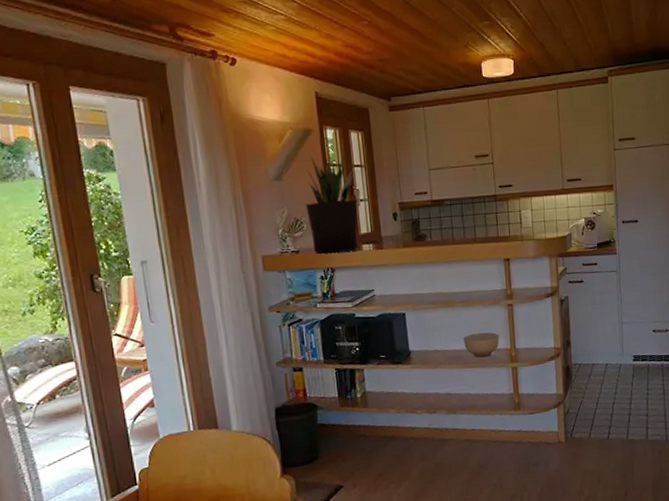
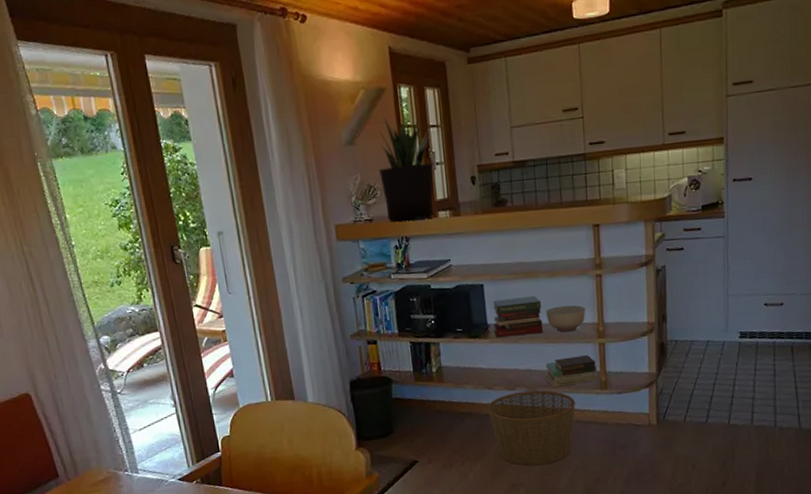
basket: none [410,412,493,486] -> present [487,390,576,466]
books: none [414,324,461,364] -> present [493,296,543,338]
books: none [462,378,510,410] -> present [544,355,596,388]

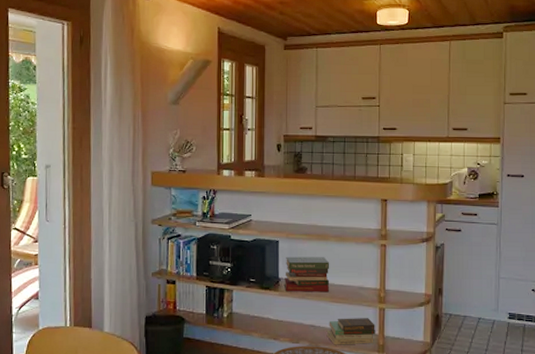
planter: present [379,118,434,222] -> none [197,85,245,177]
bowl: present [545,305,586,332] -> none [332,269,369,294]

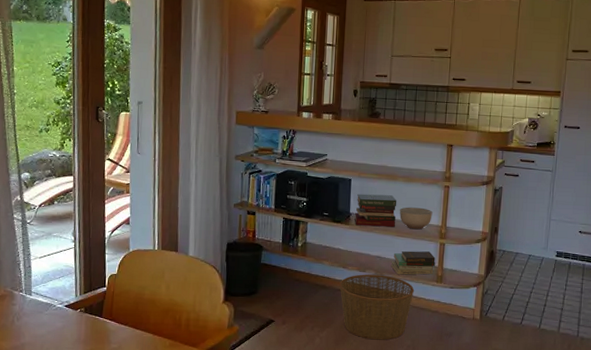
bowl: none [332,269,369,294] -> present [399,207,433,230]

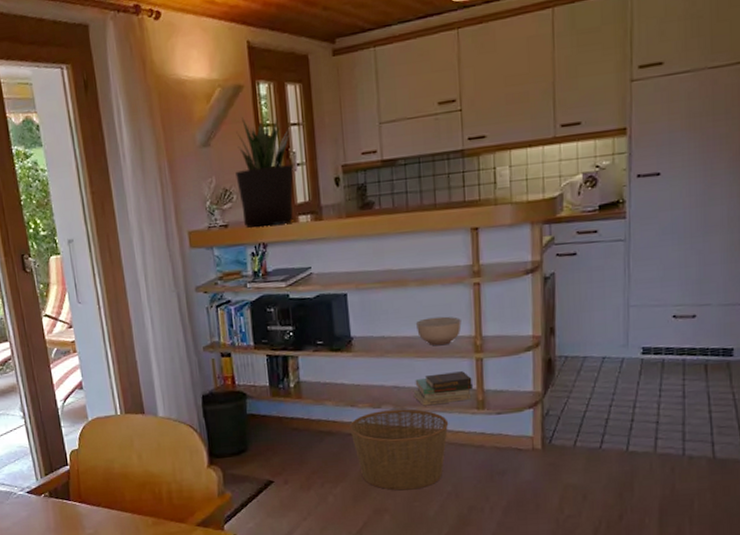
planter: none [280,32,324,119] -> present [235,117,294,228]
books: present [355,193,397,227] -> none [357,306,412,352]

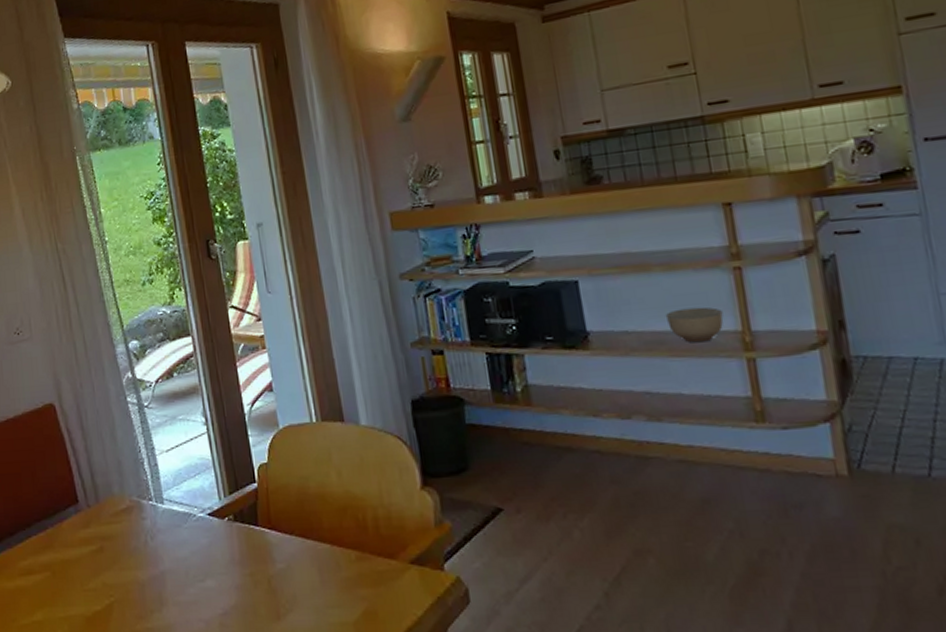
planter: present [235,117,294,228] -> none [439,89,509,207]
basket: present [349,408,449,491] -> none [593,420,721,526]
books: present [413,371,473,406] -> none [670,374,747,417]

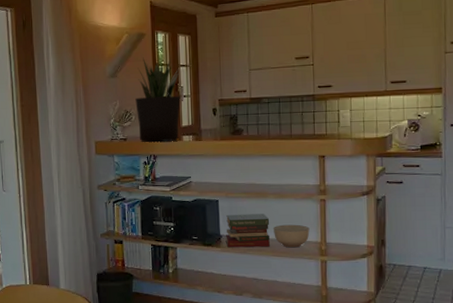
planter: none [439,89,509,207] -> present [135,57,181,143]
books: none [592,295,664,349] -> present [226,214,270,248]

